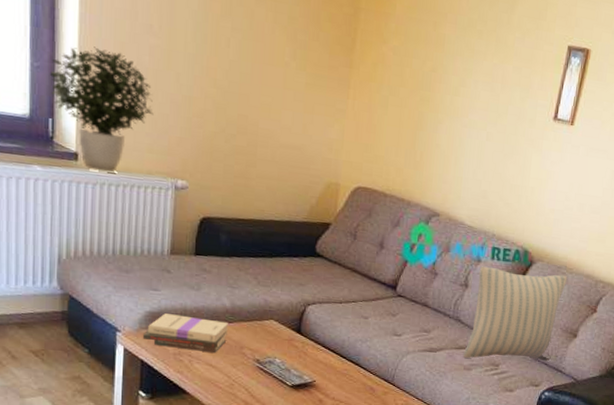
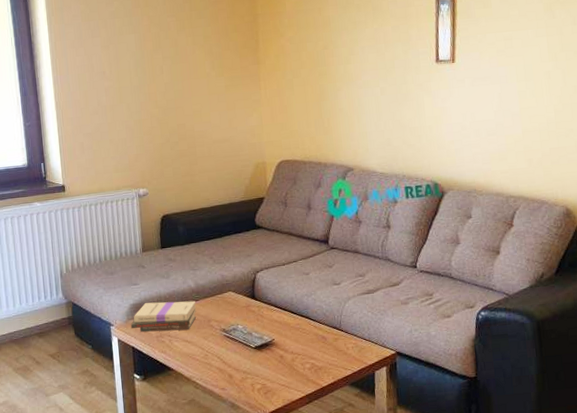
potted plant: present [50,46,153,172] -> none [38,99,115,196]
pillow: present [462,266,568,362] -> none [397,198,480,293]

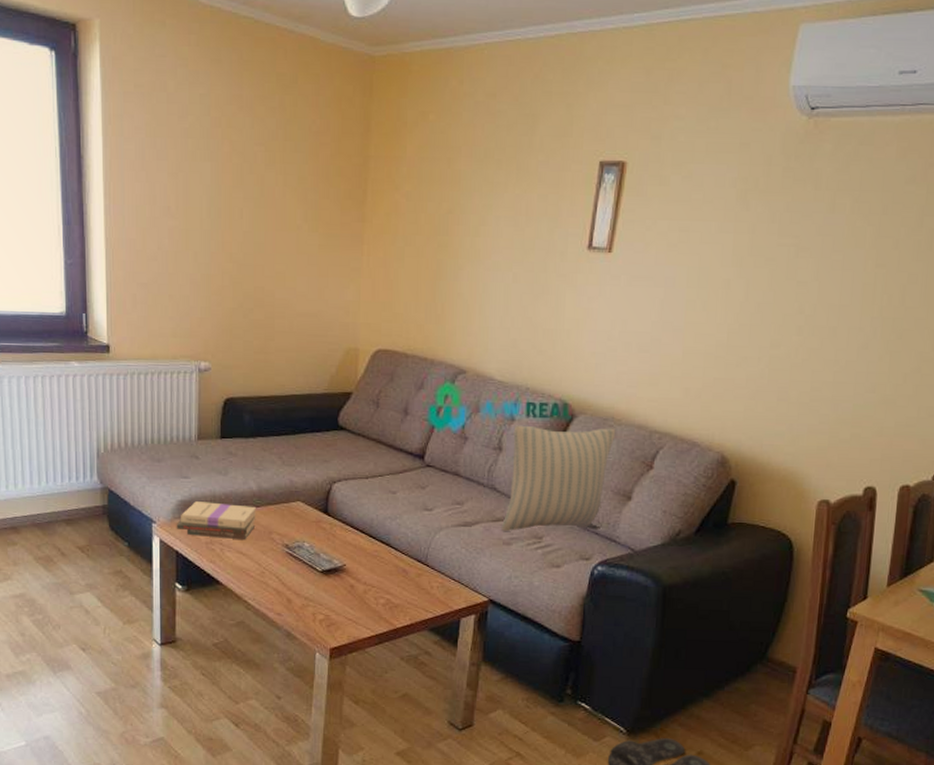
pillow: none [397,198,480,293] -> present [501,425,616,531]

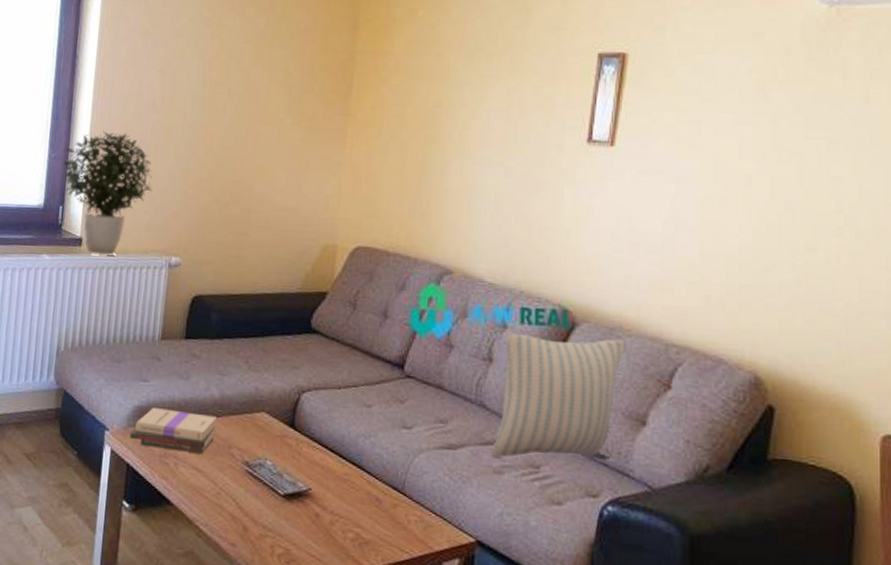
potted plant: none [82,236,175,361] -> present [64,131,153,255]

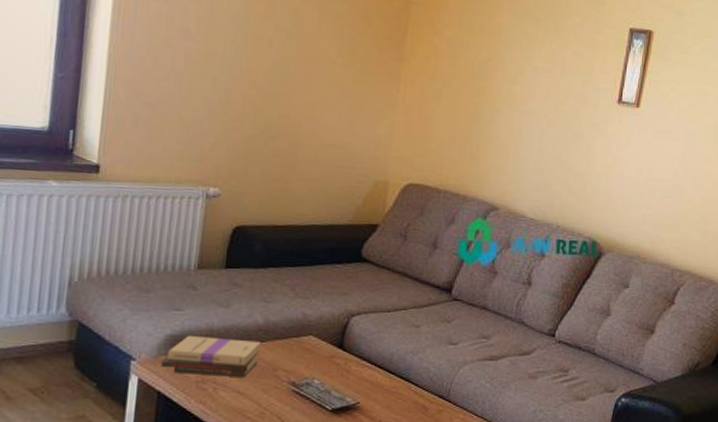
potted plant: present [64,131,153,255] -> none [75,54,186,184]
pillow: present [490,333,625,461] -> none [527,261,641,365]

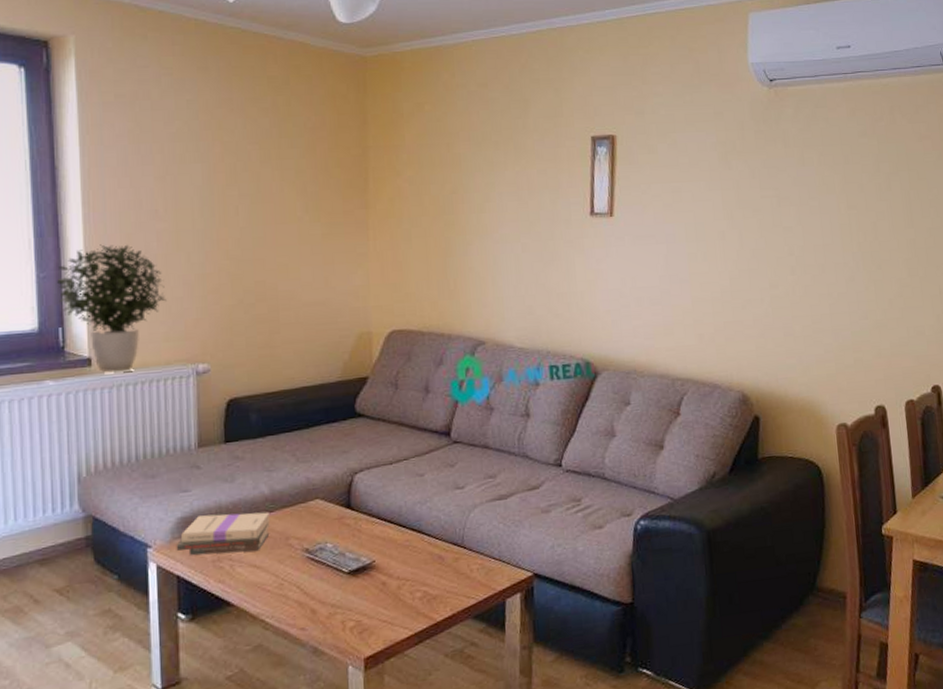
potted plant: none [75,54,186,184] -> present [57,244,167,372]

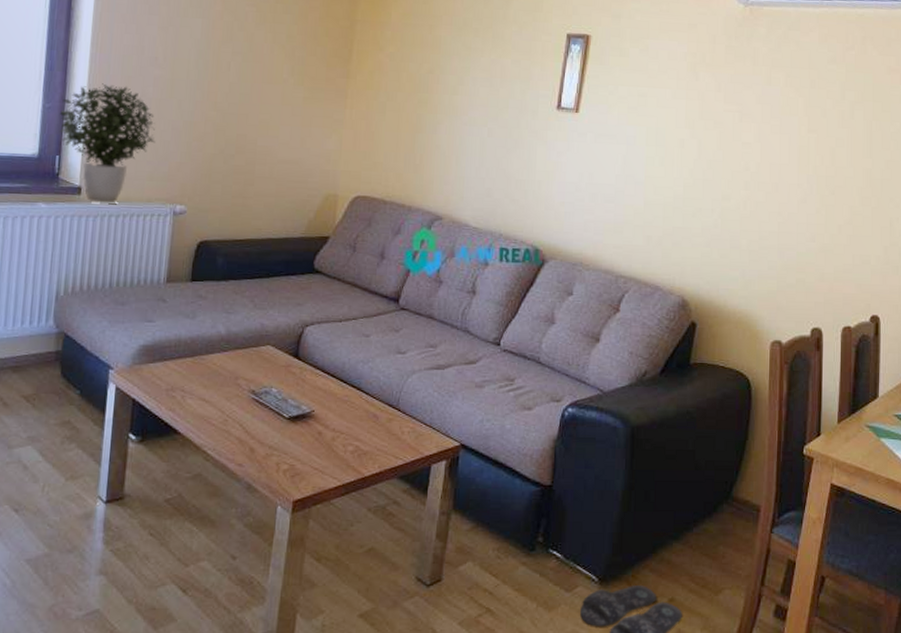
books: present [176,512,271,555] -> none [135,346,224,385]

